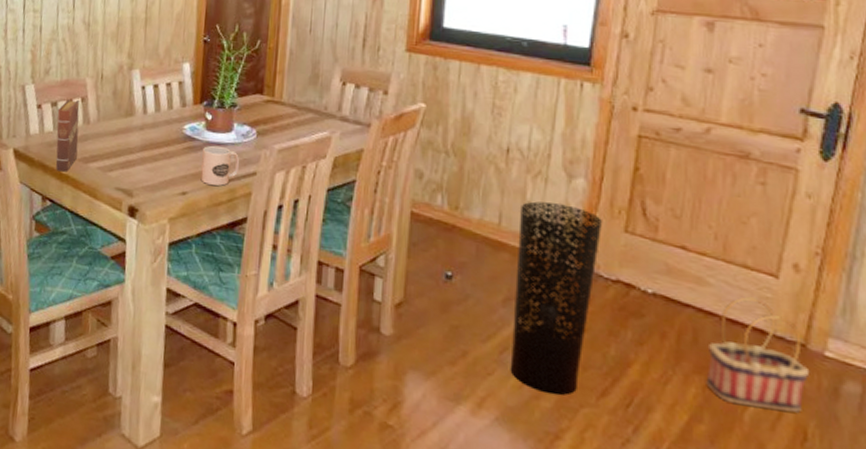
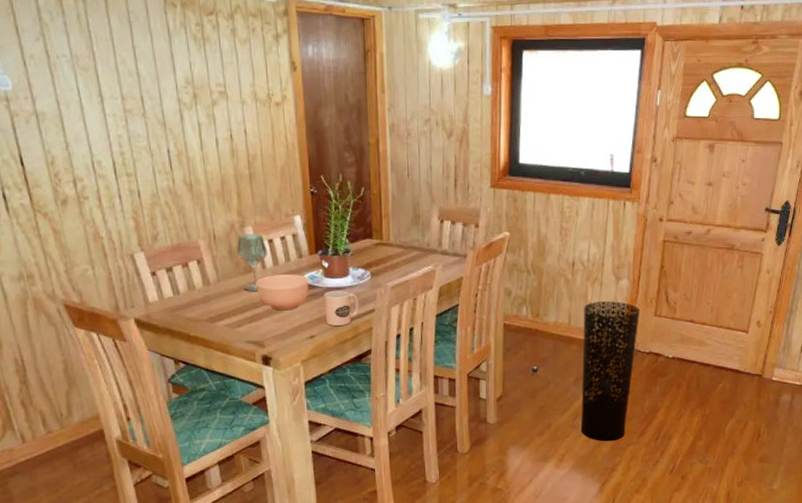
book: present [56,100,80,172] -> none [174,263,203,334]
wine glass: none [120,76,152,137] -> present [236,233,268,292]
bowl: none [134,121,190,161] -> present [255,274,309,311]
basket: present [706,297,809,413] -> none [704,349,763,423]

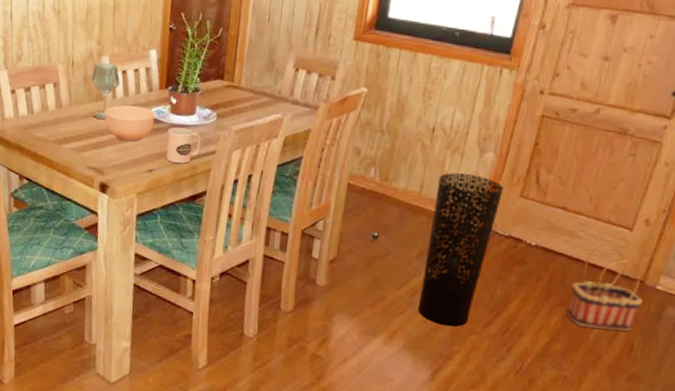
basket: none [704,349,763,423] -> present [565,246,643,332]

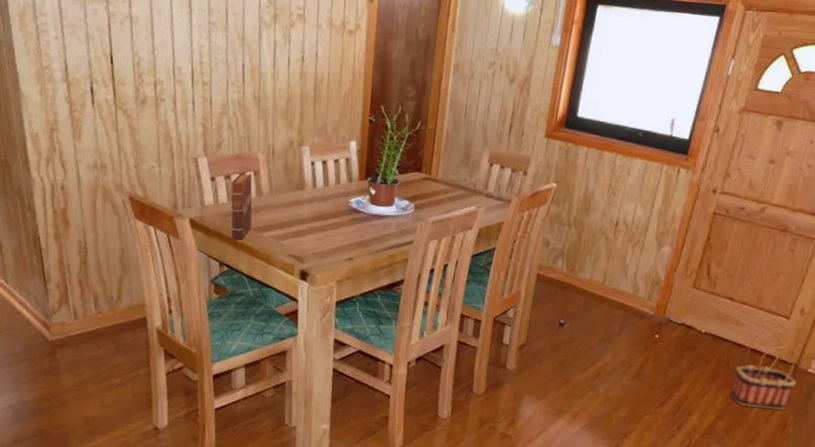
book: none [31,85,52,153] -> present [231,173,253,241]
wine glass: present [90,62,121,120] -> none [291,152,321,209]
bowl: present [104,105,156,142] -> none [304,194,355,231]
mug: present [165,127,201,164] -> none [364,217,399,253]
umbrella stand: present [417,173,504,327] -> none [598,265,679,407]

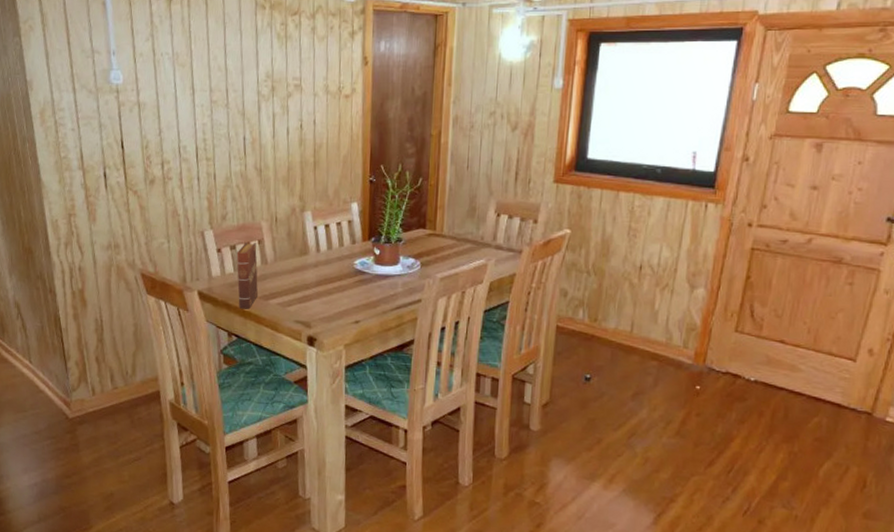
basket: present [729,333,796,410] -> none [791,378,872,466]

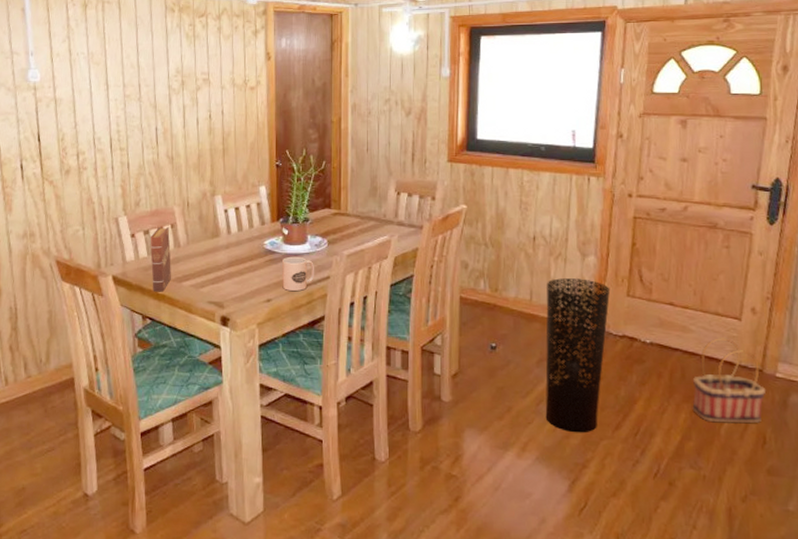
mug: none [371,277,407,314] -> present [282,256,315,292]
umbrella stand: none [636,310,718,468] -> present [545,278,611,433]
basket: none [791,378,872,466] -> present [692,338,765,424]

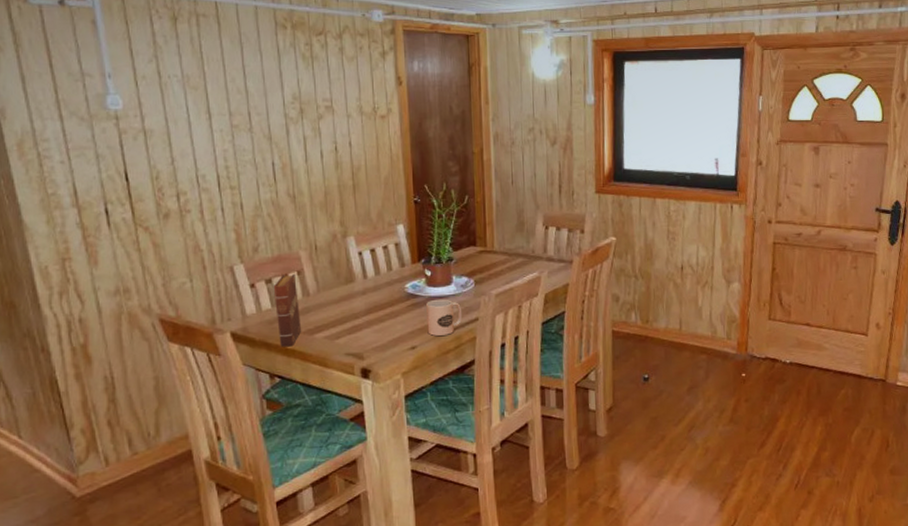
umbrella stand: present [545,278,611,433] -> none [695,305,754,455]
basket: present [692,338,765,424] -> none [827,353,888,432]

